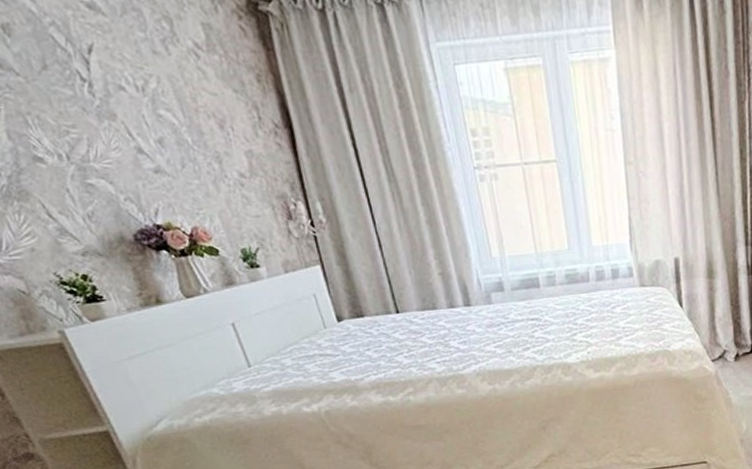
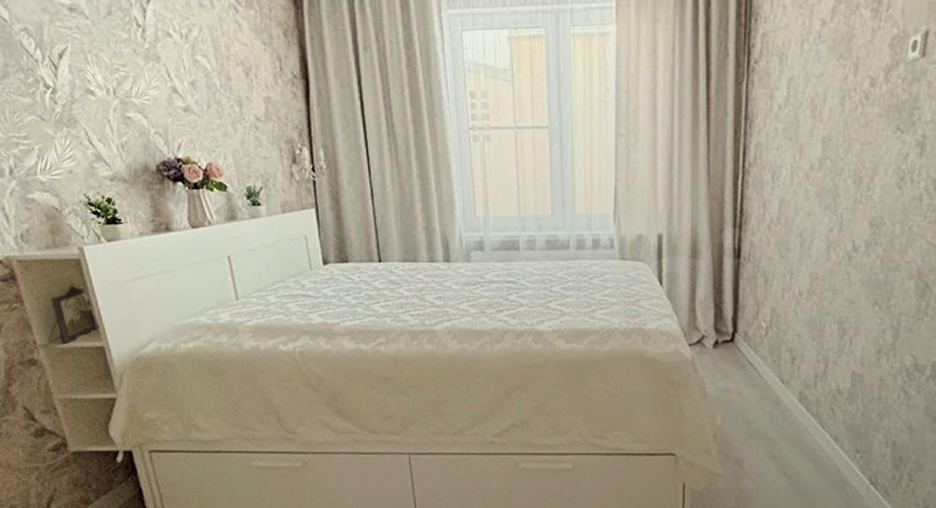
photo frame: none [36,370,101,433] -> present [49,285,101,343]

